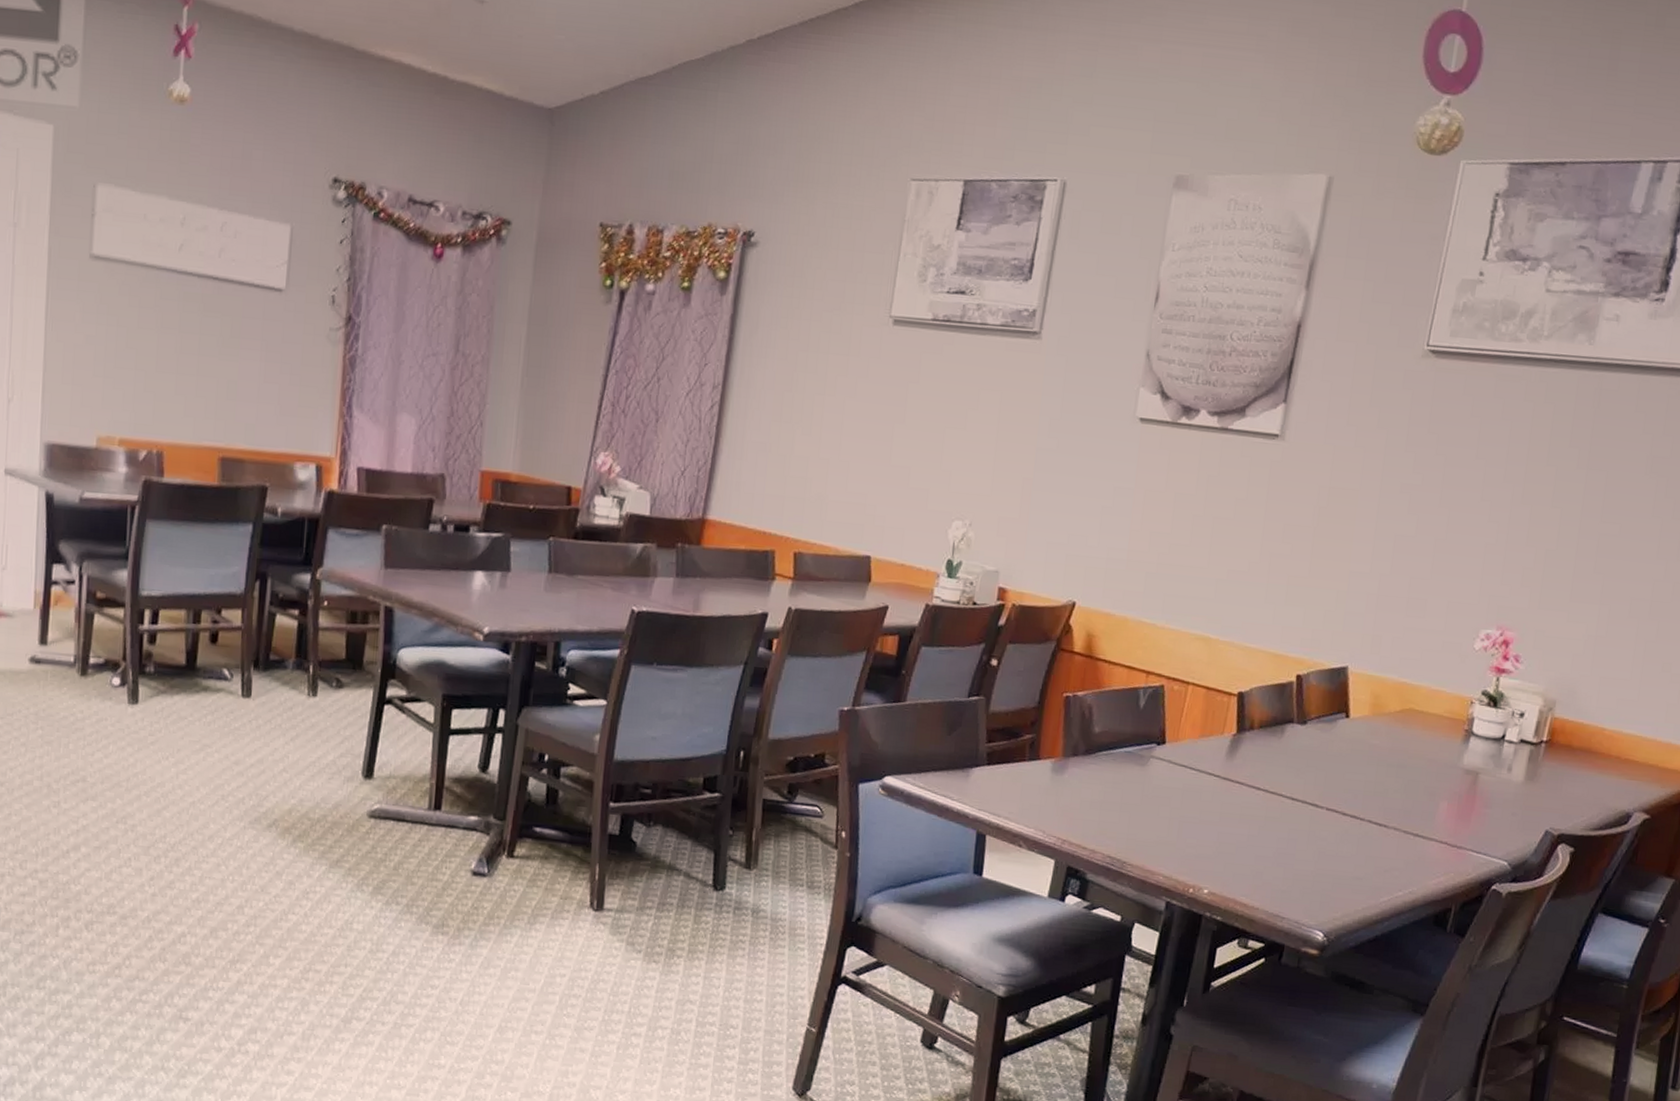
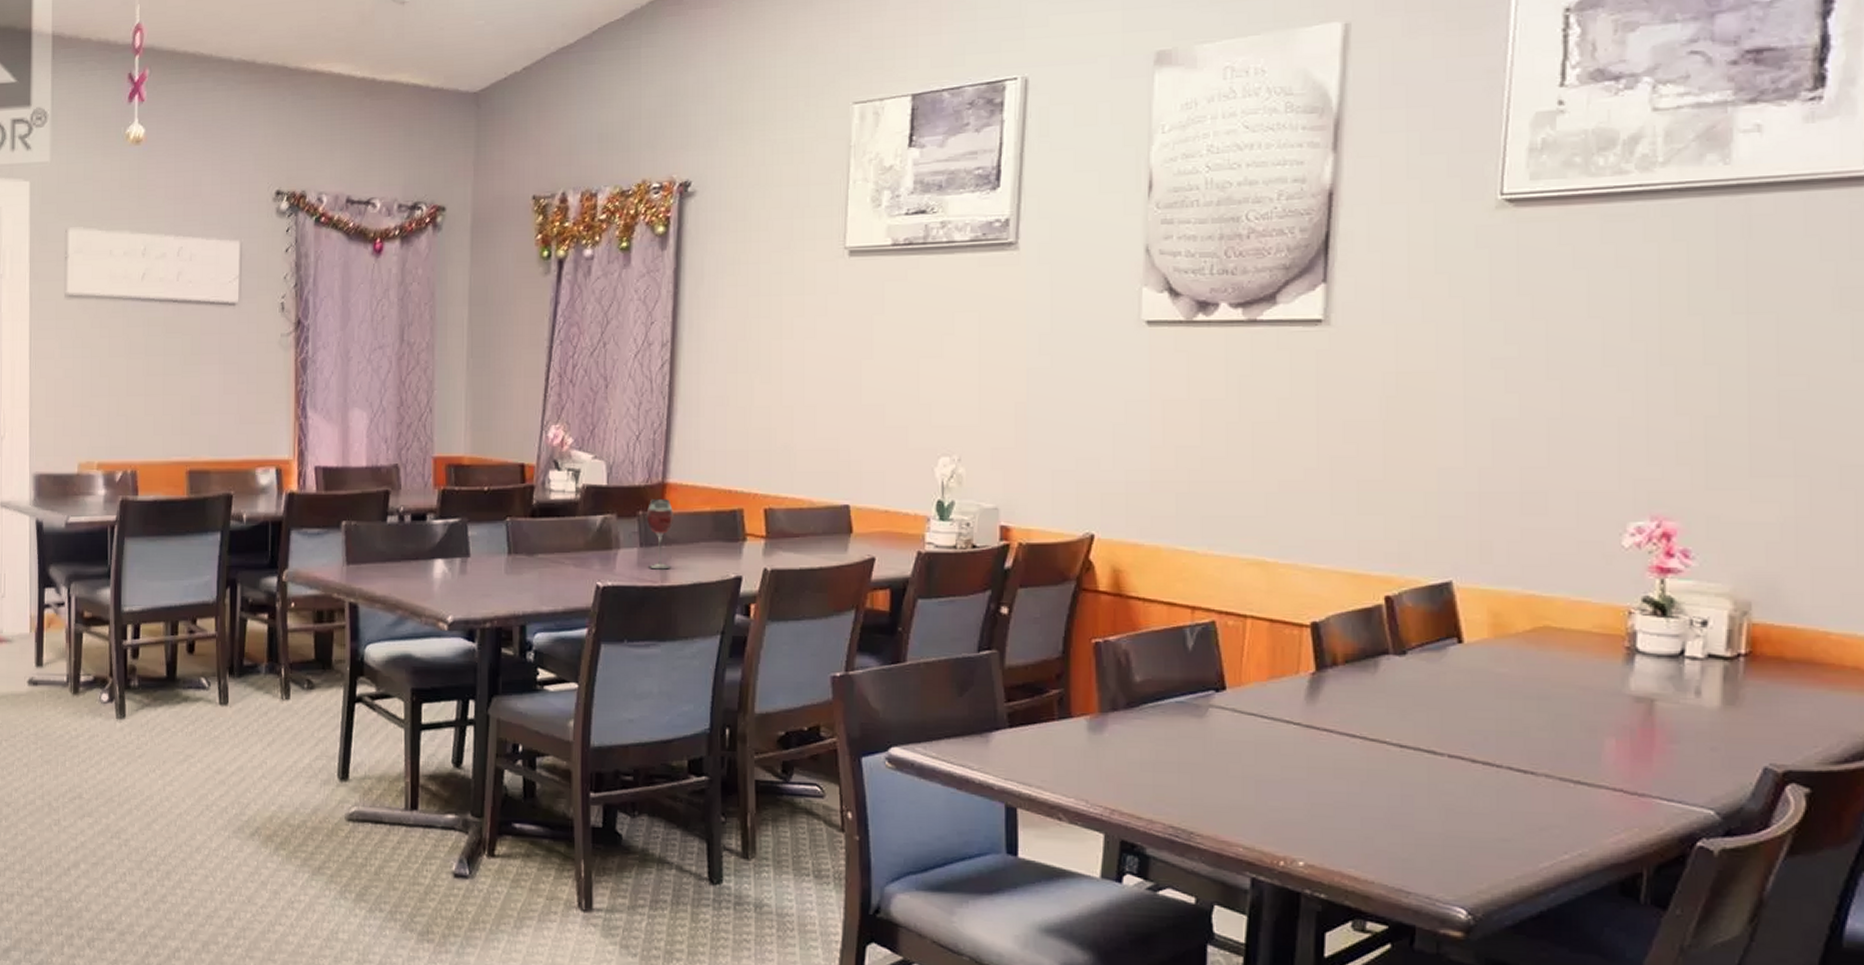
wineglass: none [683,533,710,601] -> present [646,499,673,570]

